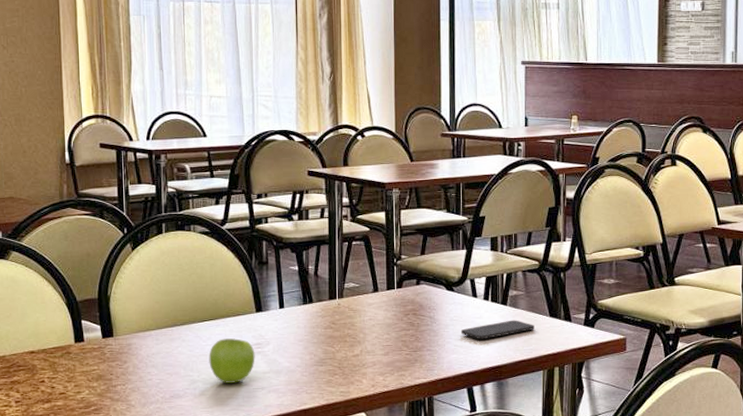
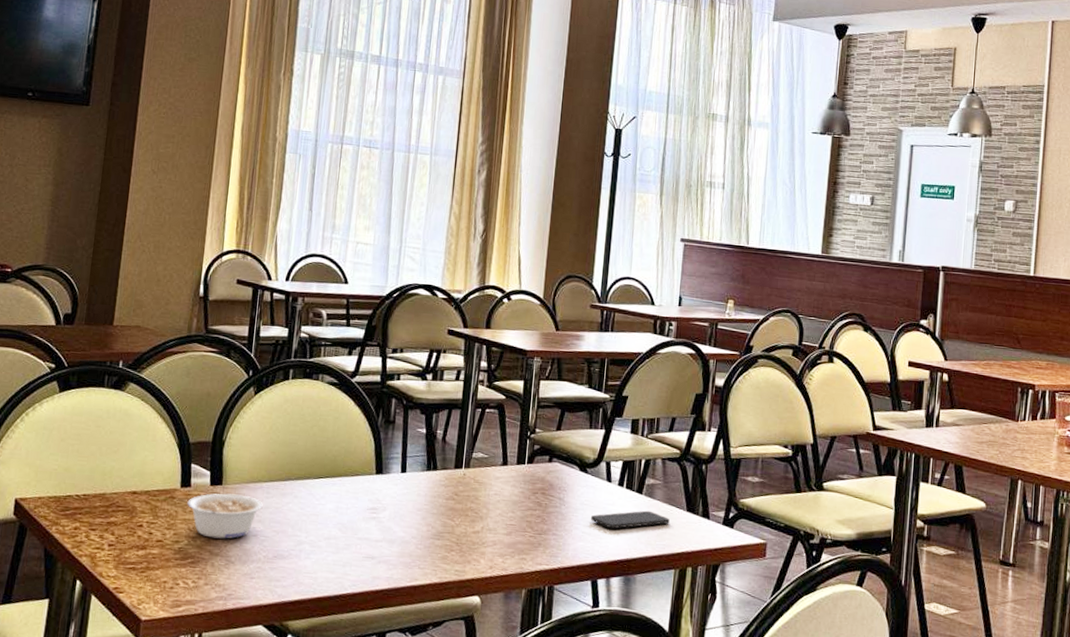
legume: none [83,344,154,386] -> present [187,493,263,539]
fruit: present [209,338,255,383] -> none [319,499,370,549]

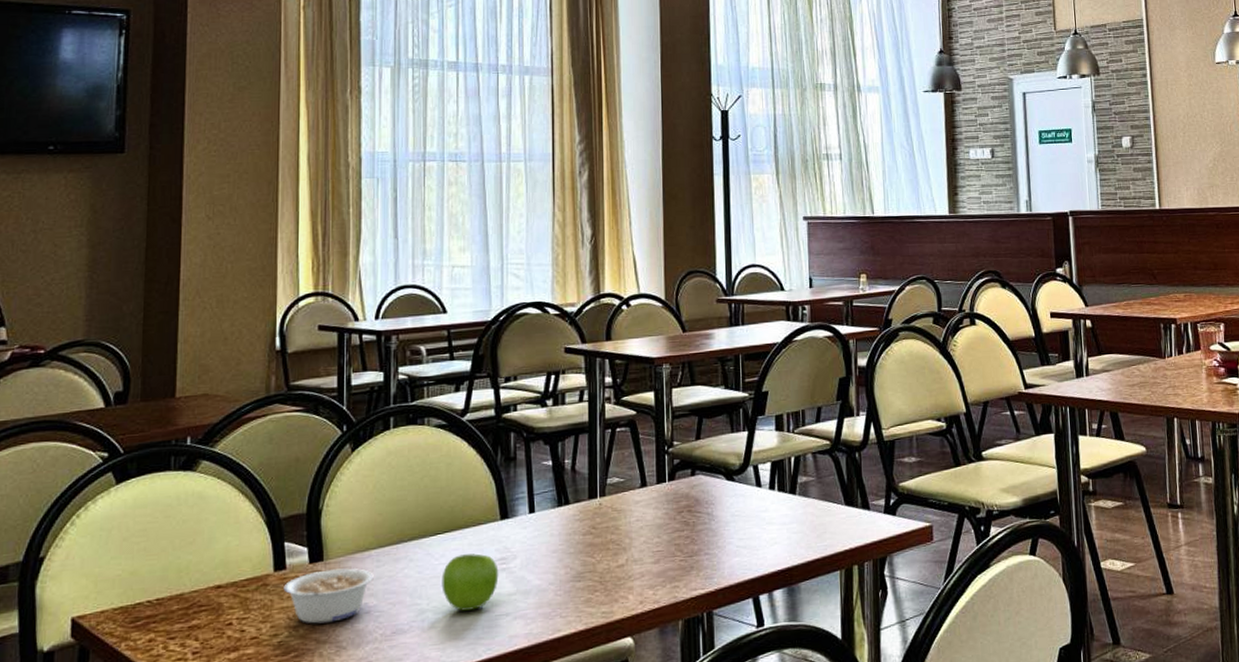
fruit: none [319,499,370,549] -> present [441,553,499,611]
smartphone: present [590,510,670,529] -> none [743,511,828,538]

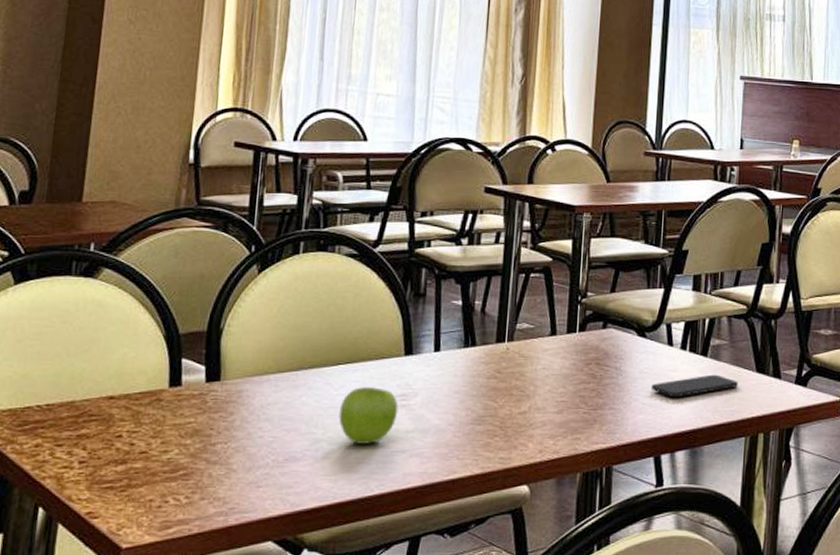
legume: present [283,568,374,624] -> none [177,390,271,444]
smartphone: none [743,511,828,538] -> present [651,374,738,398]

